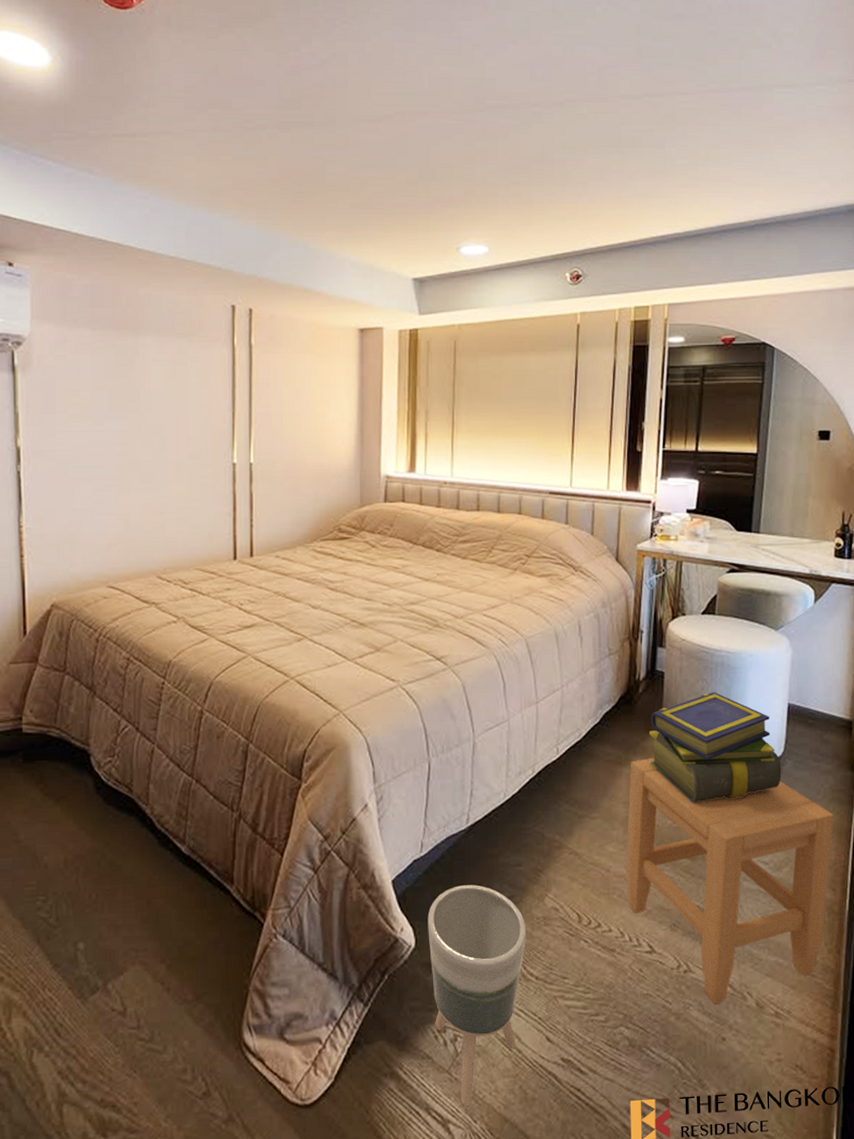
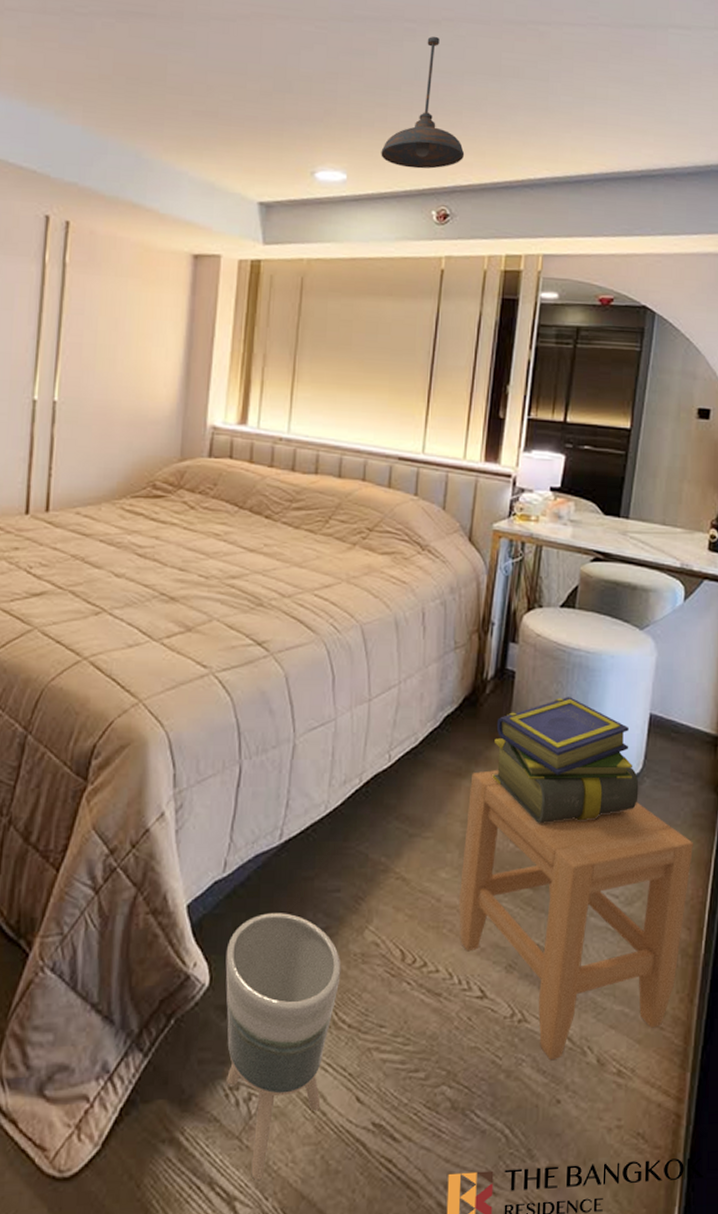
pendant light: none [517,116,592,237] -> present [381,36,465,169]

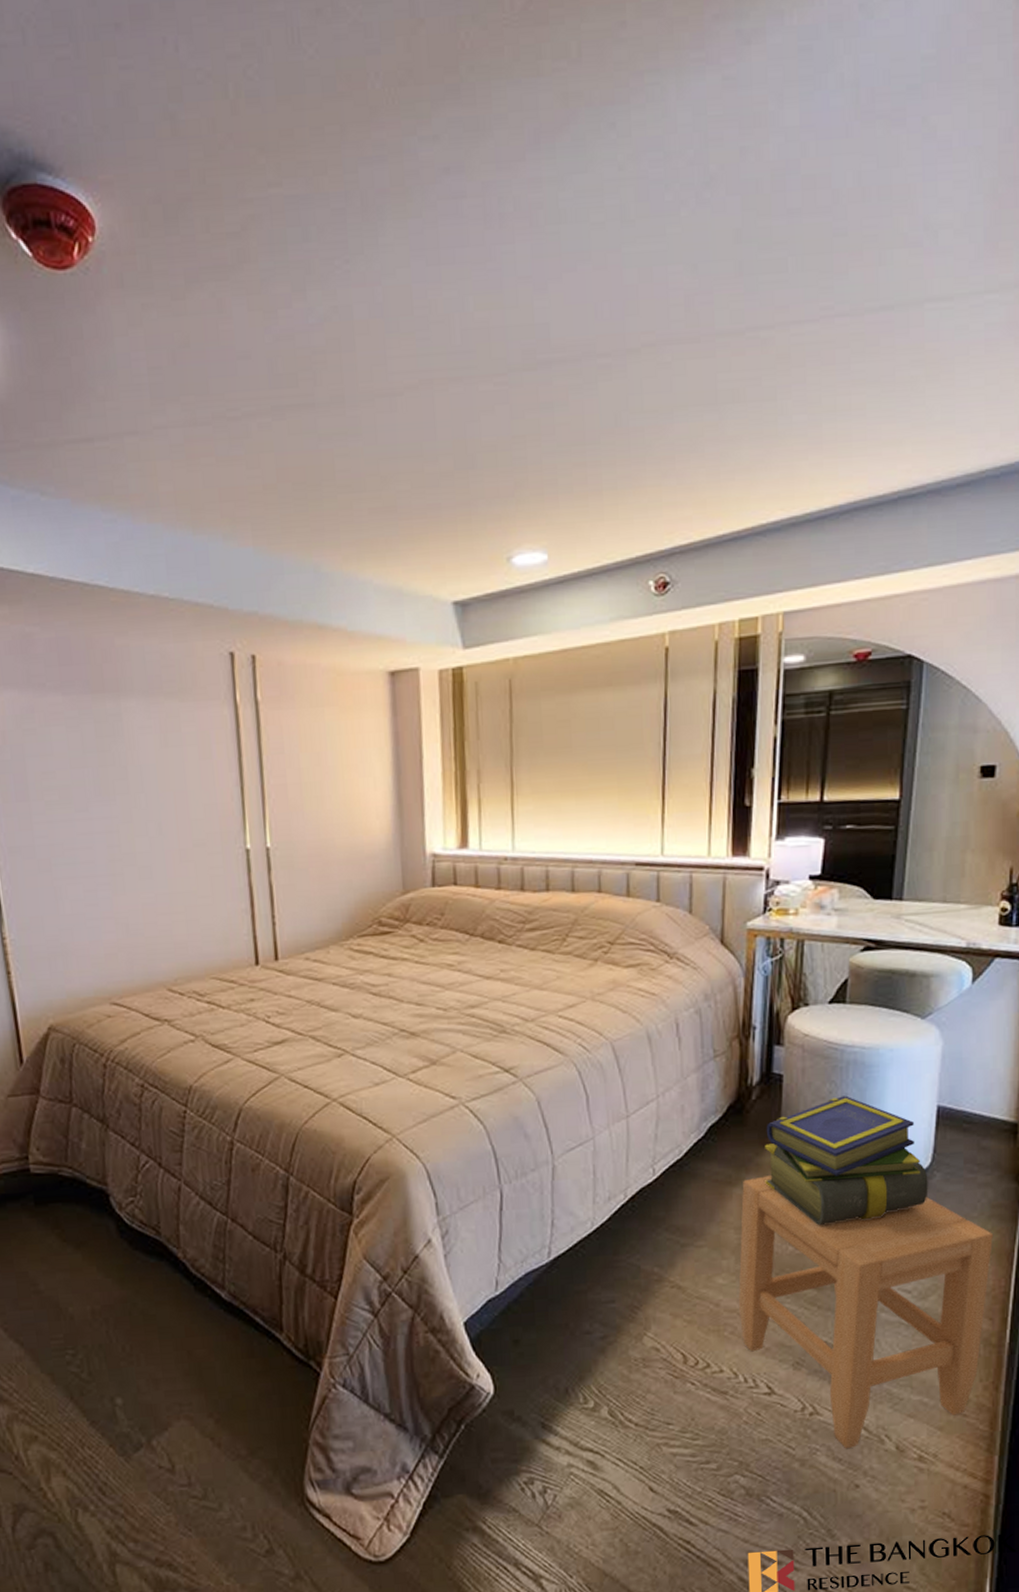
planter: present [225,913,341,1180] -> none [507,1325,623,1561]
pendant light: present [381,36,465,169] -> none [584,368,682,535]

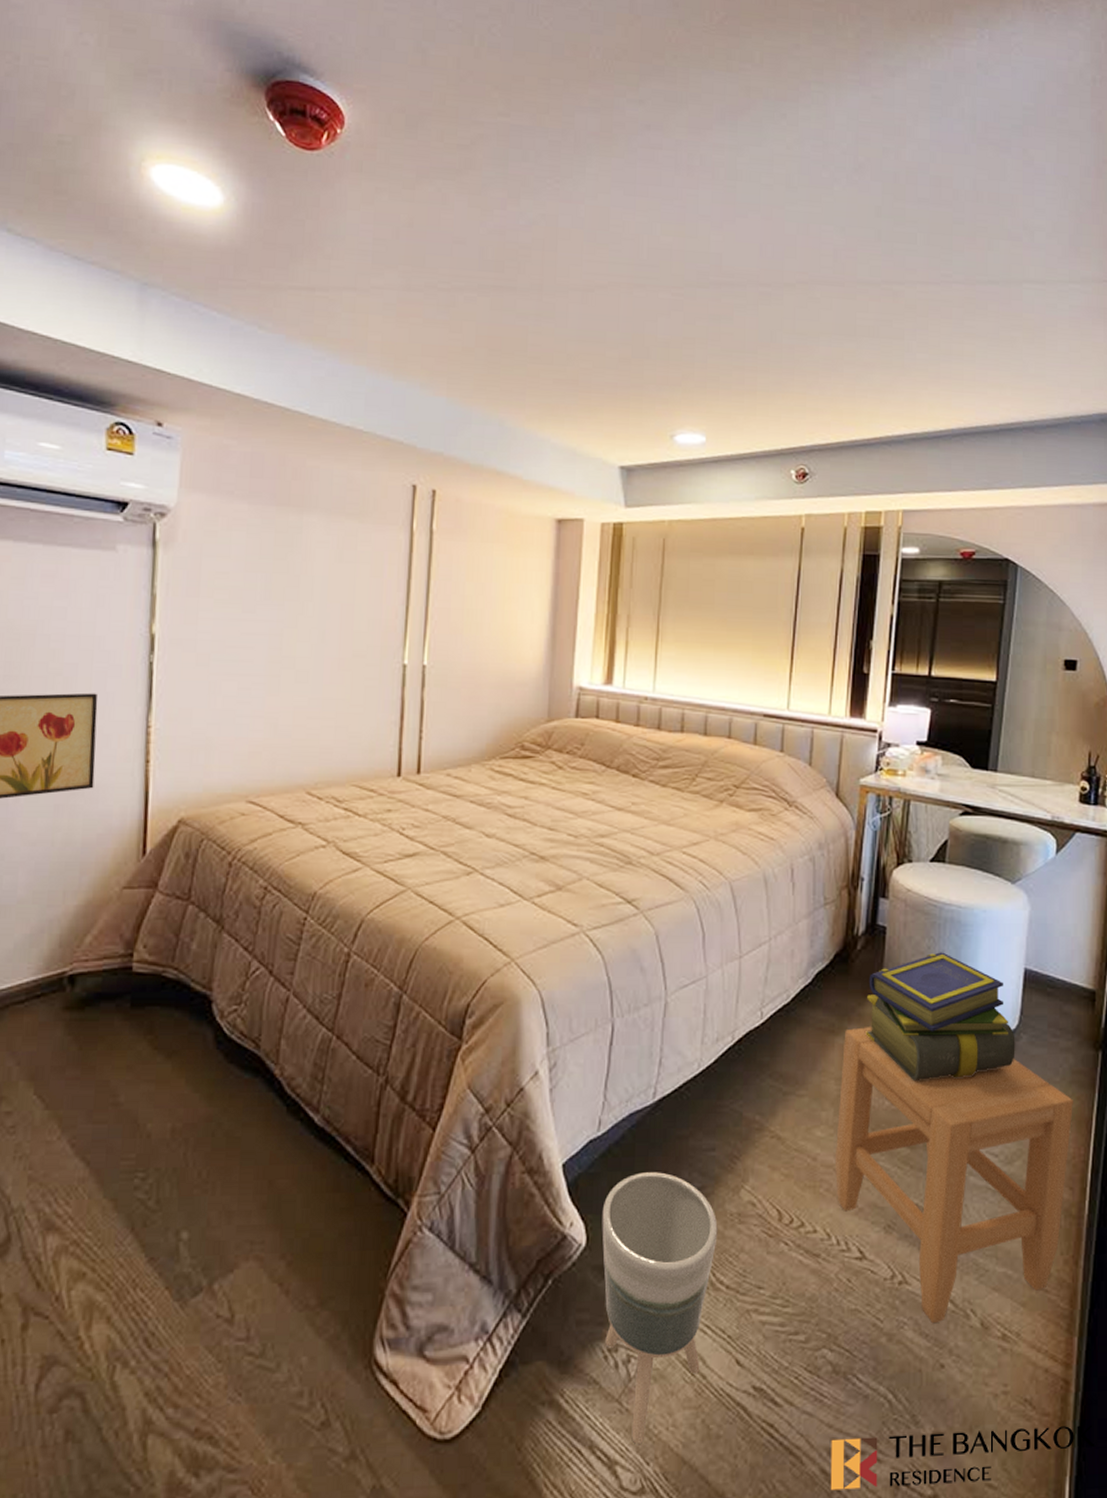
planter: none [507,1325,623,1561] -> present [602,1172,718,1444]

